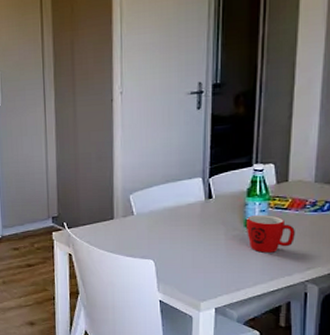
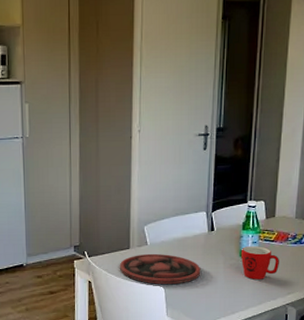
plate: none [102,224,198,258] -> present [119,253,201,285]

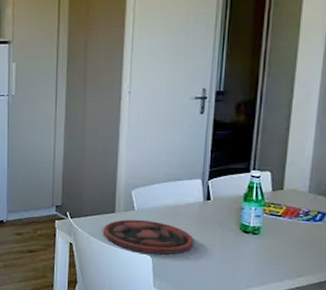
mug: present [241,246,279,280] -> none [242,220,288,258]

